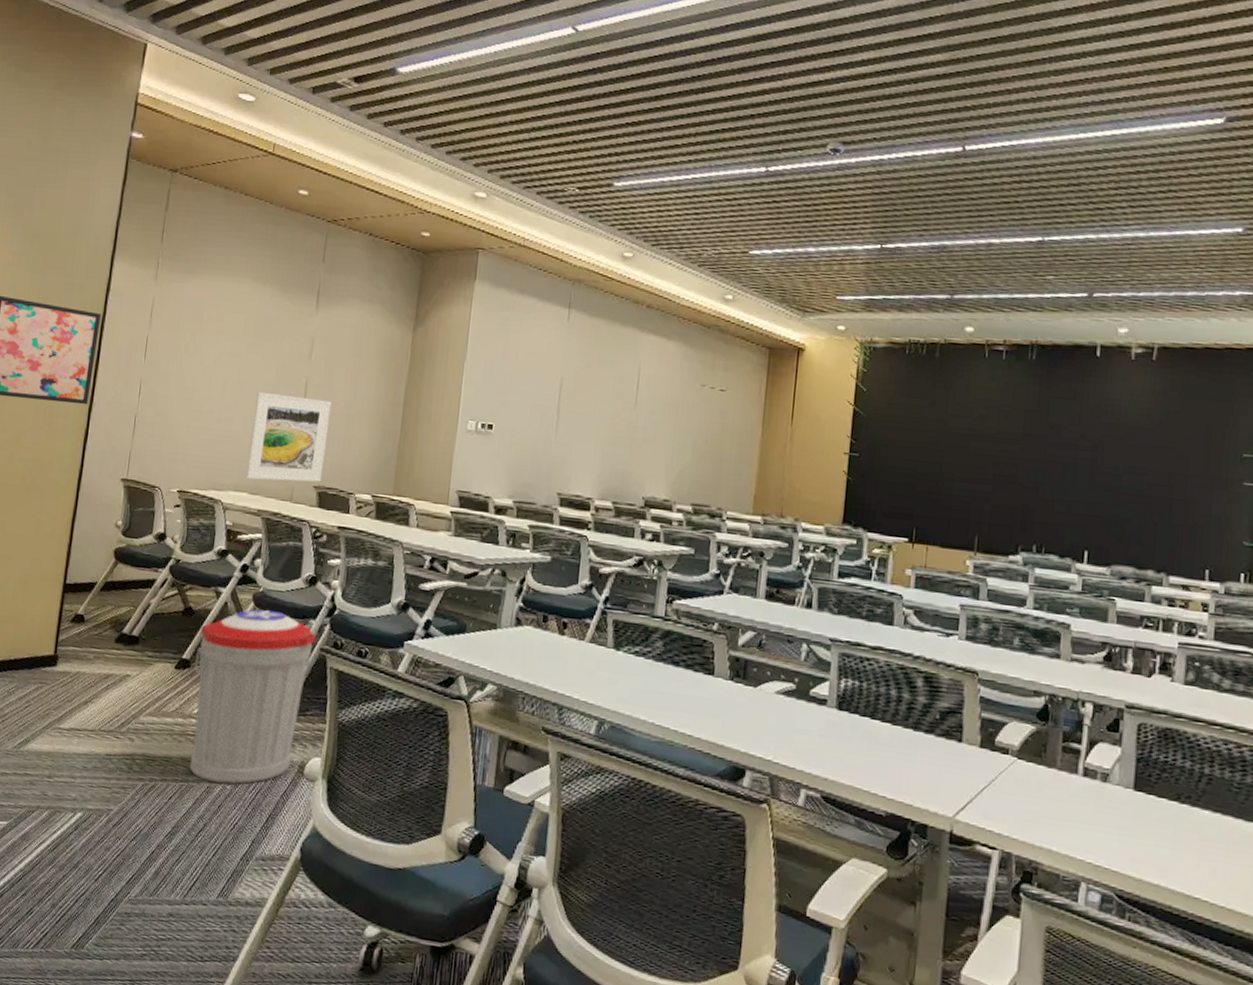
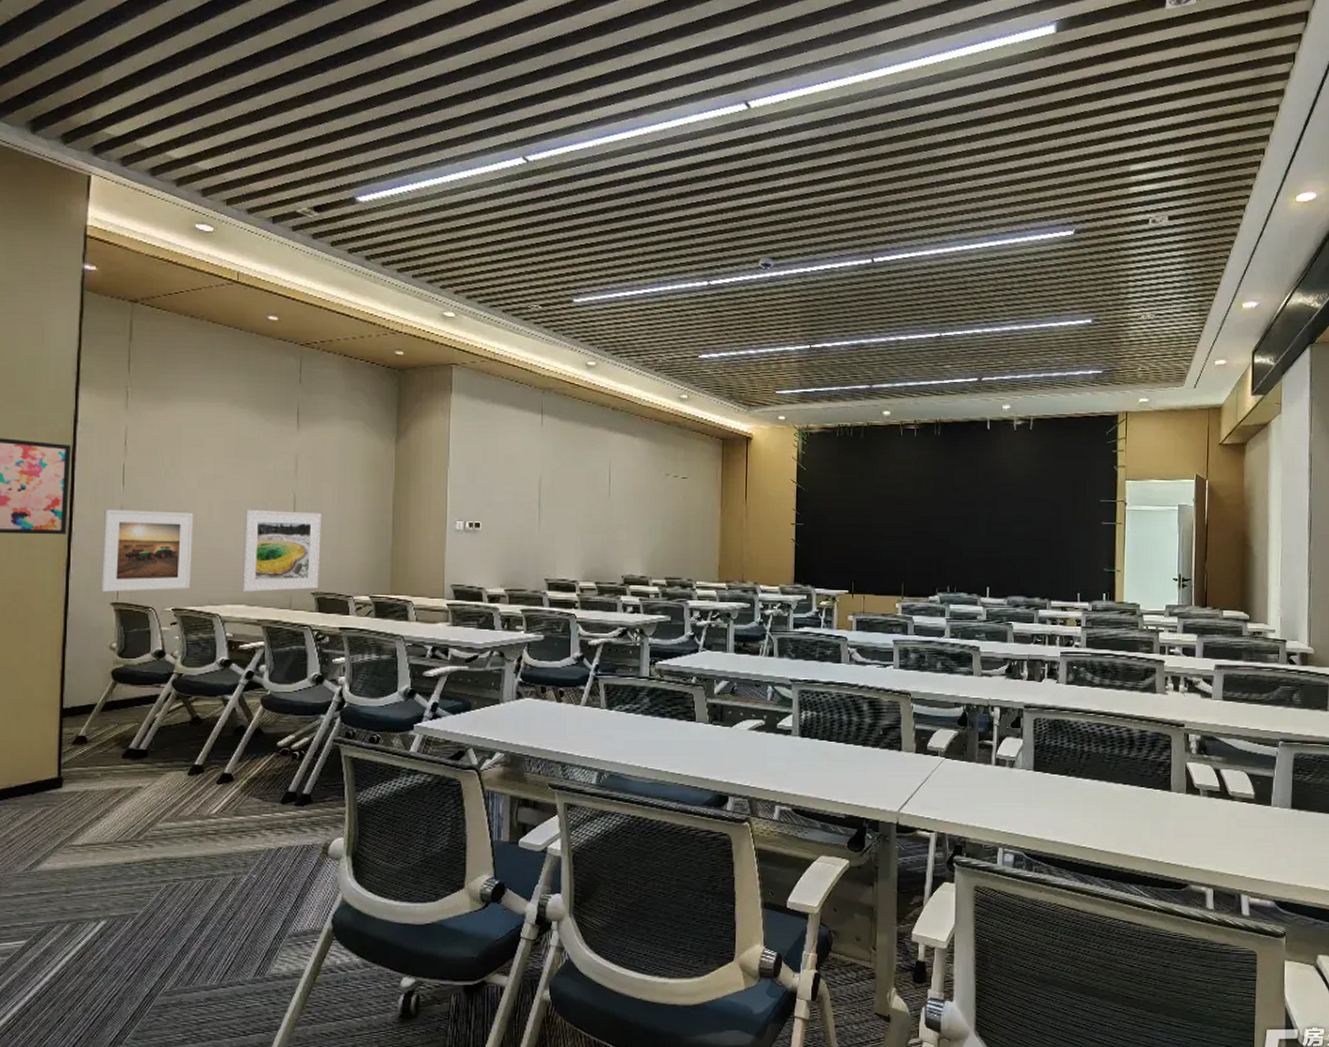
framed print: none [113,382,208,471] -> present [100,510,194,592]
trash can: present [189,609,317,784] -> none [207,711,328,873]

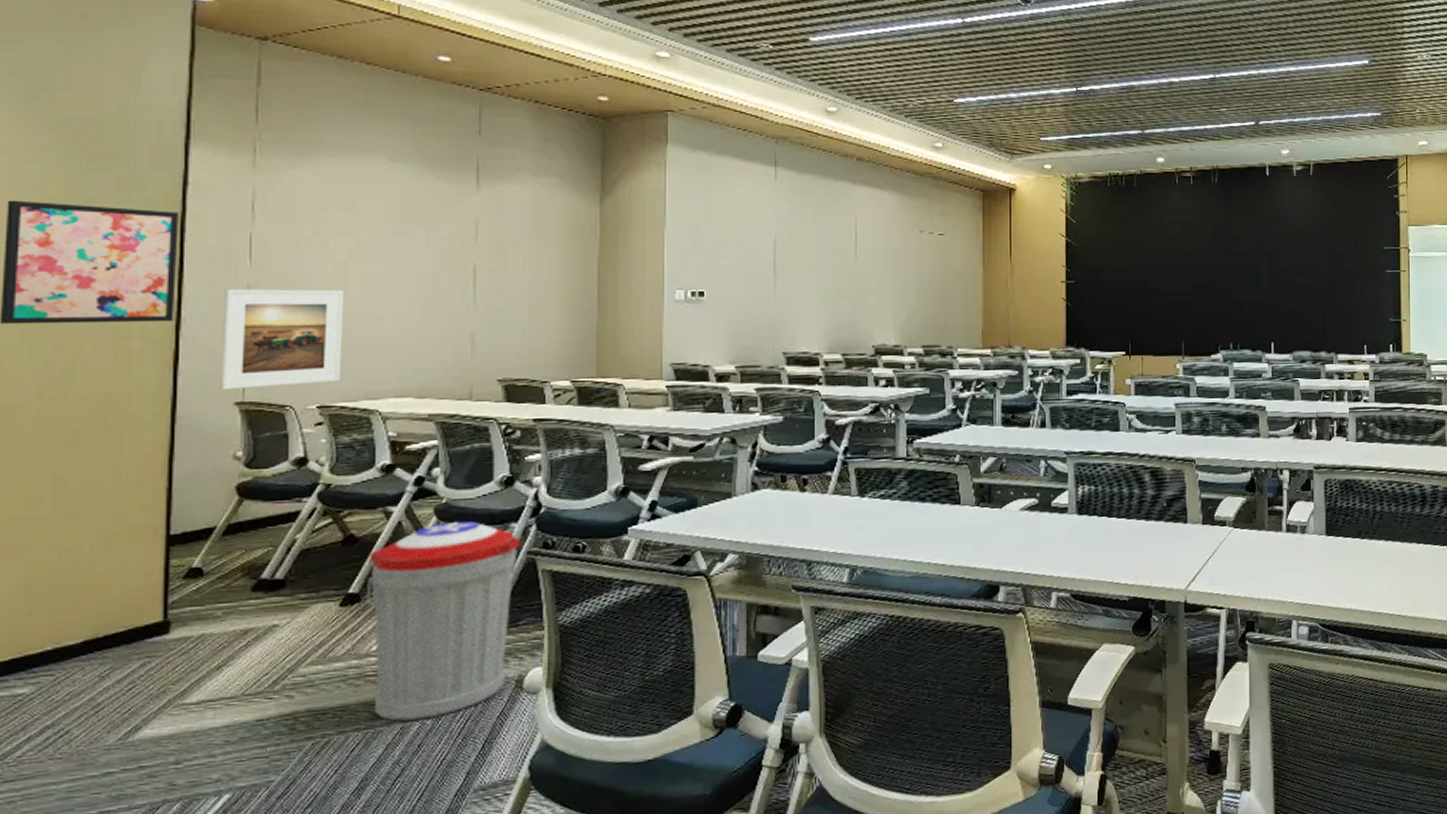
trash can: none [207,711,328,873] -> present [365,521,521,721]
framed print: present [242,510,321,592] -> none [408,284,509,382]

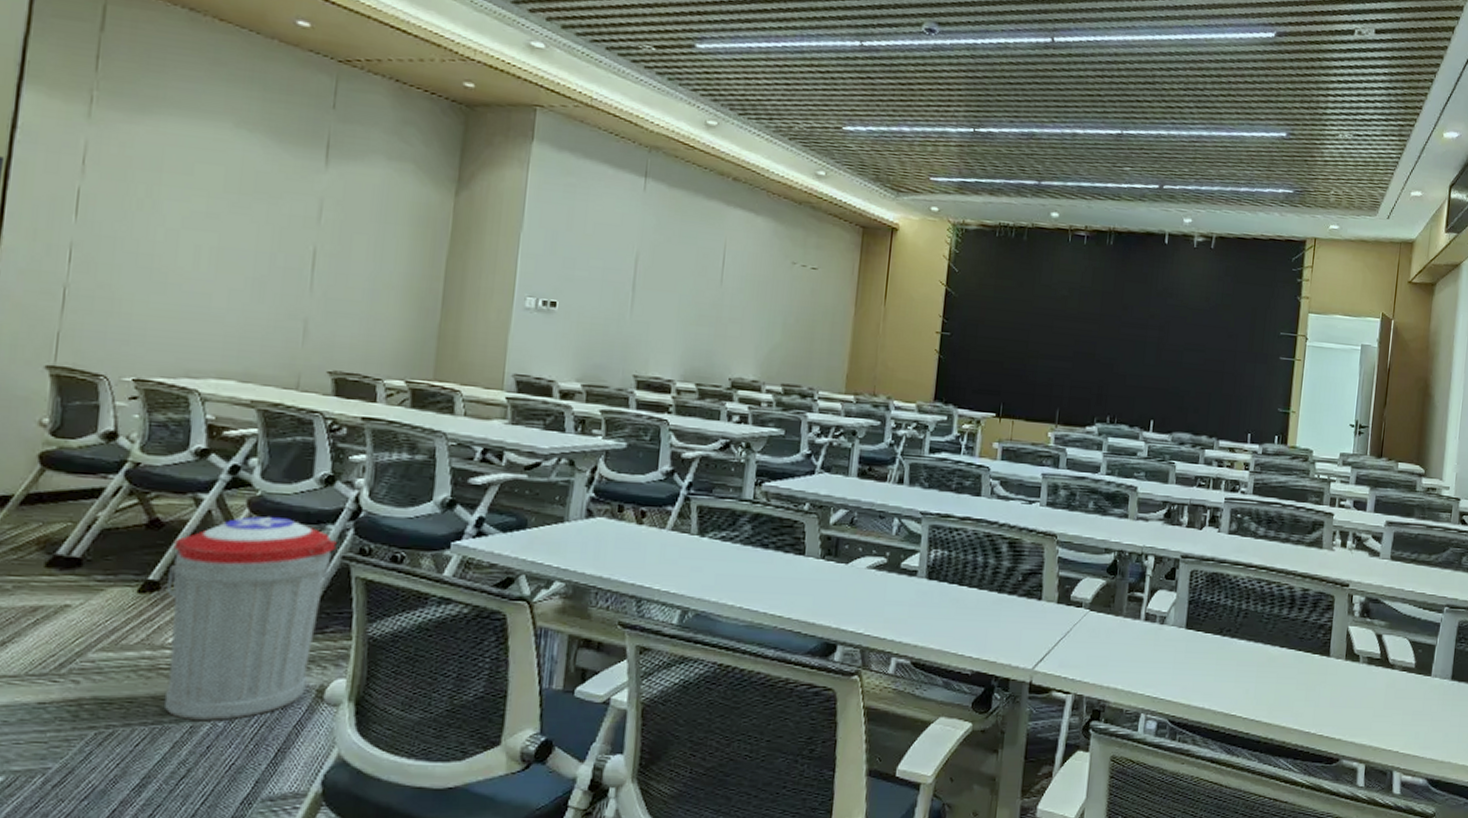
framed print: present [220,289,344,390] -> none [31,245,174,356]

